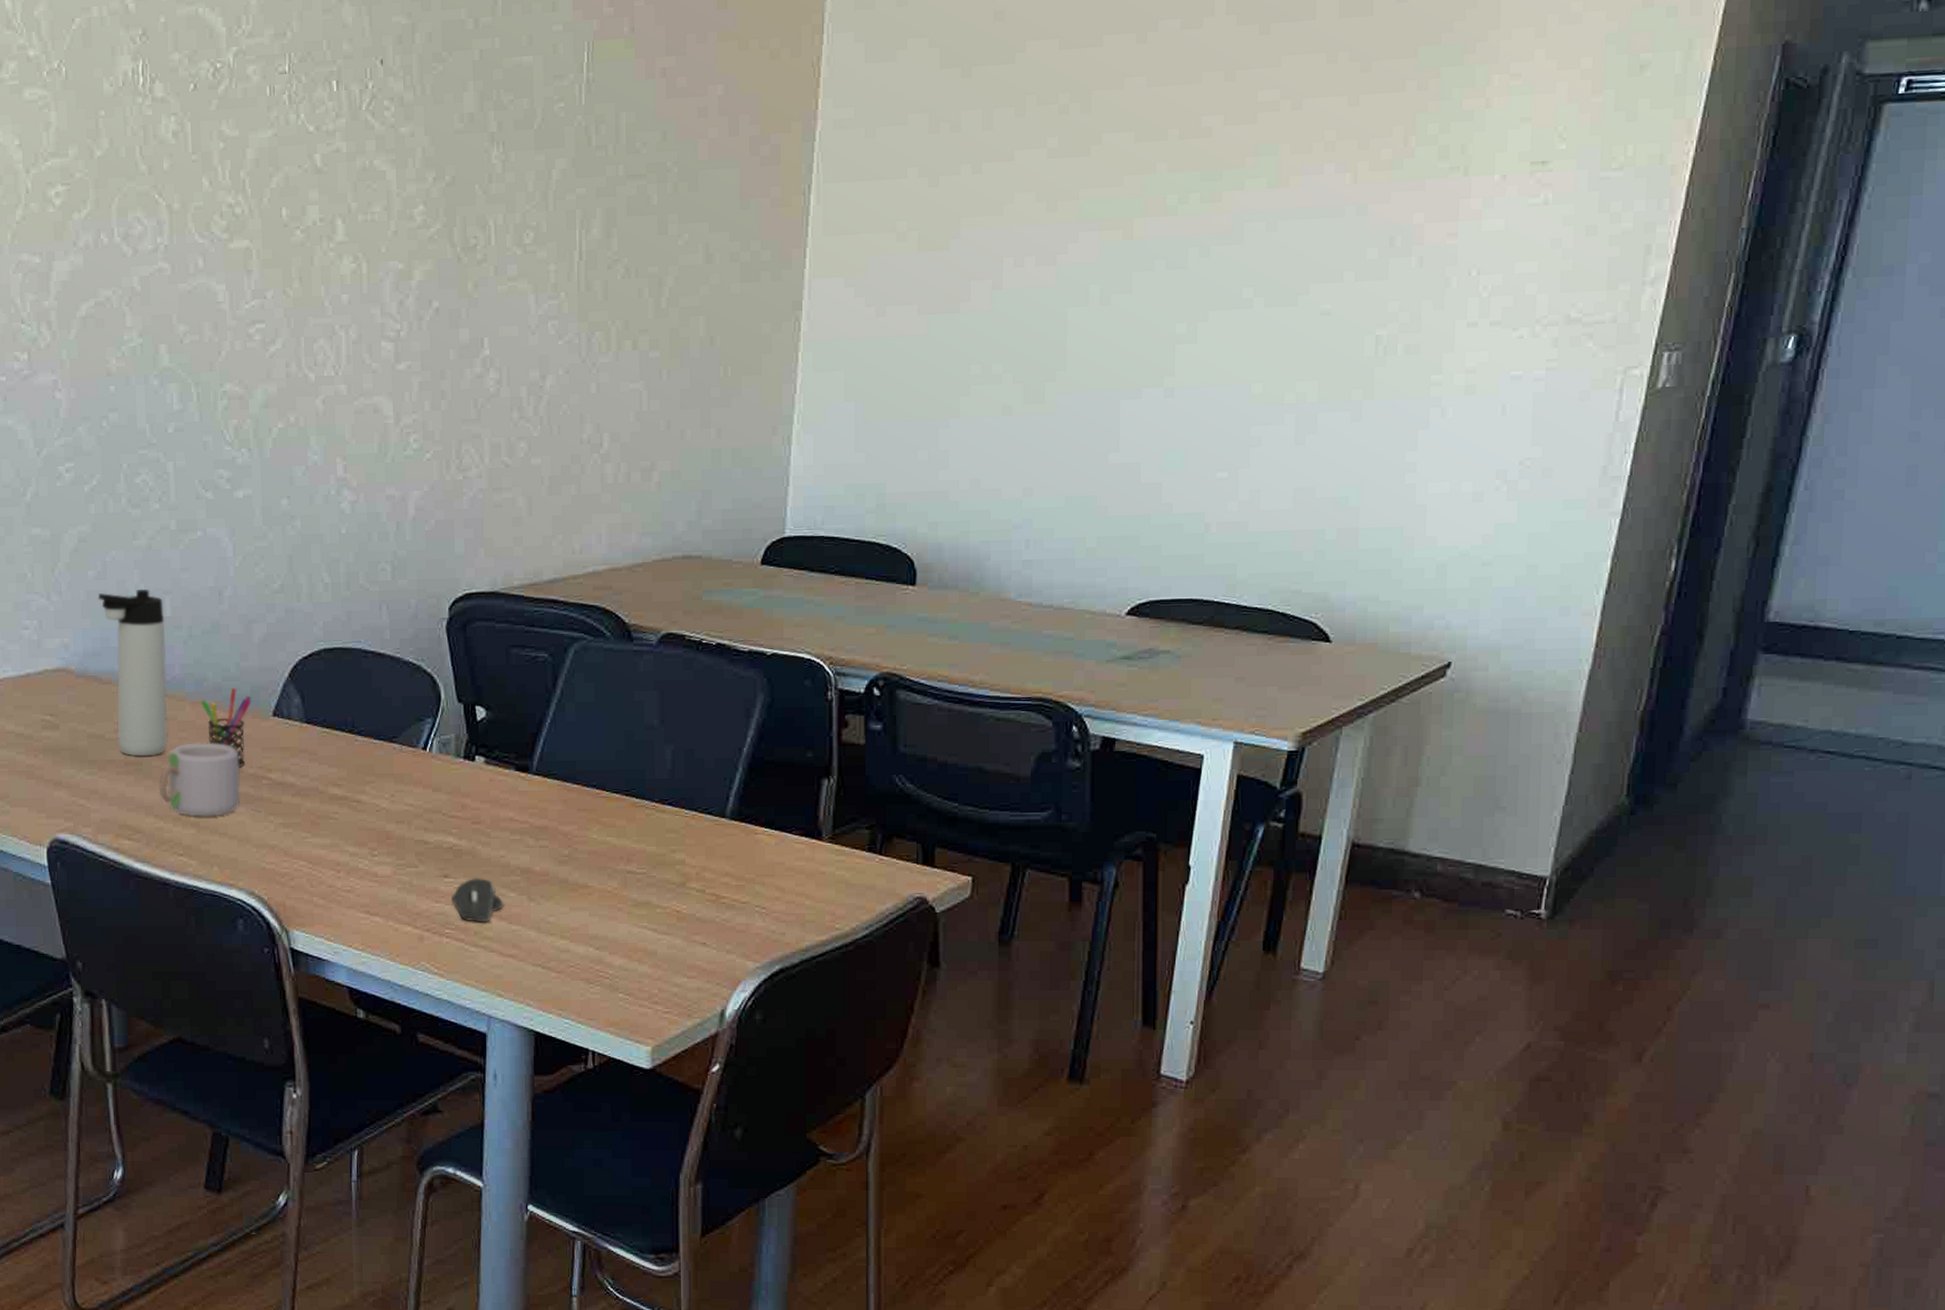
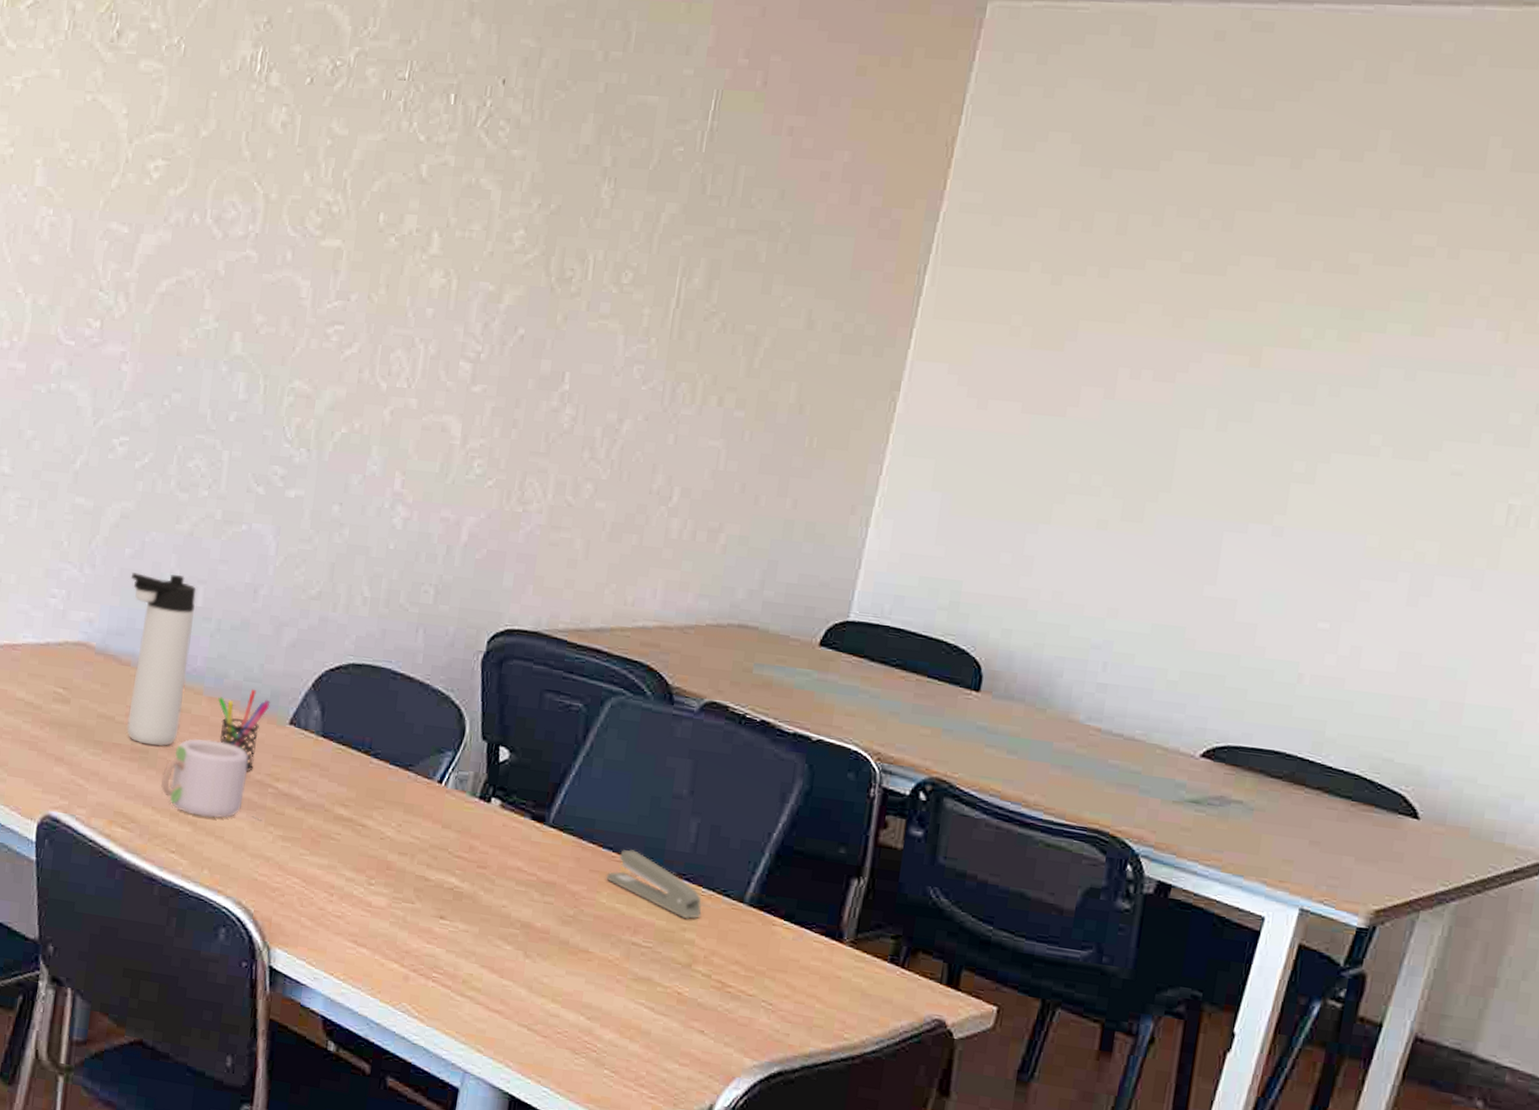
computer mouse: present [452,877,504,922] -> none [444,923,498,972]
stapler: none [594,784,688,842] -> present [606,849,702,920]

